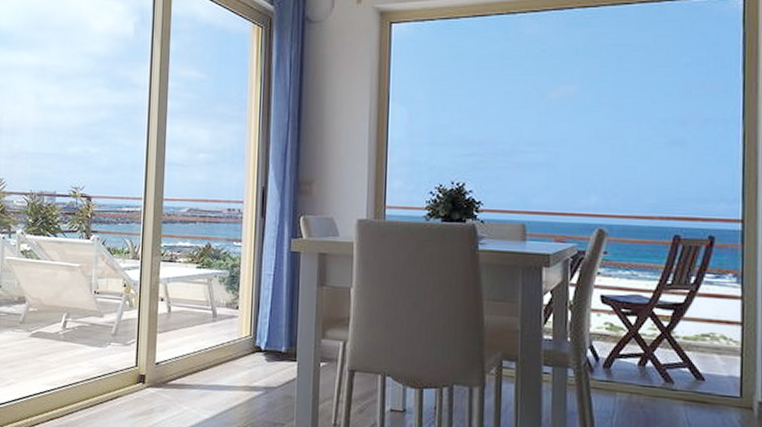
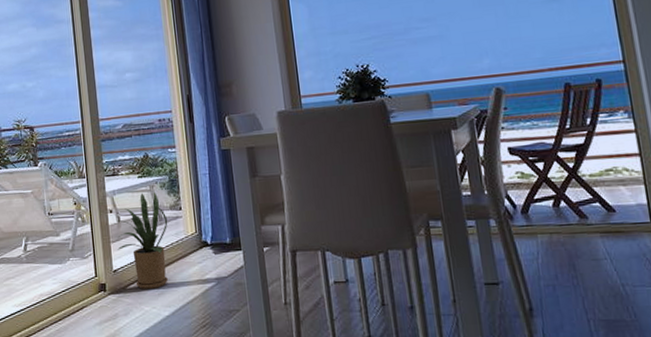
house plant: none [163,285,222,389] -> present [116,192,169,289]

